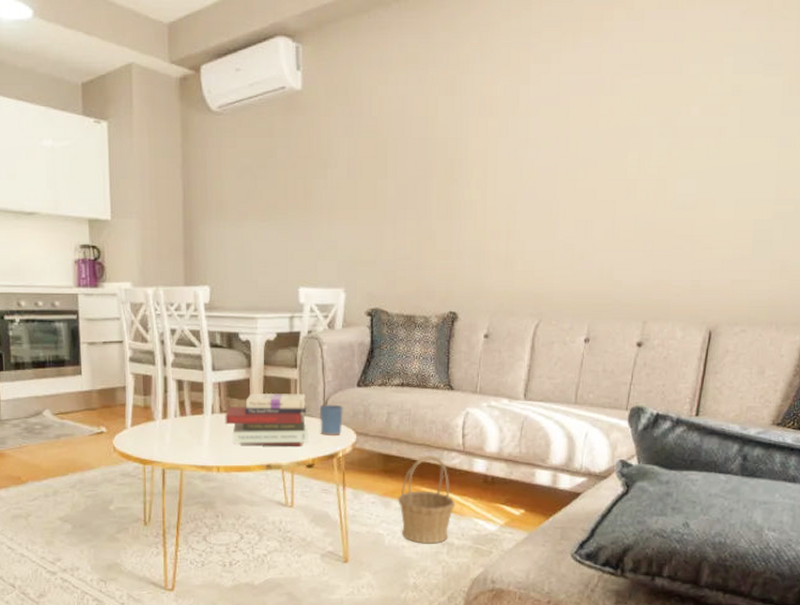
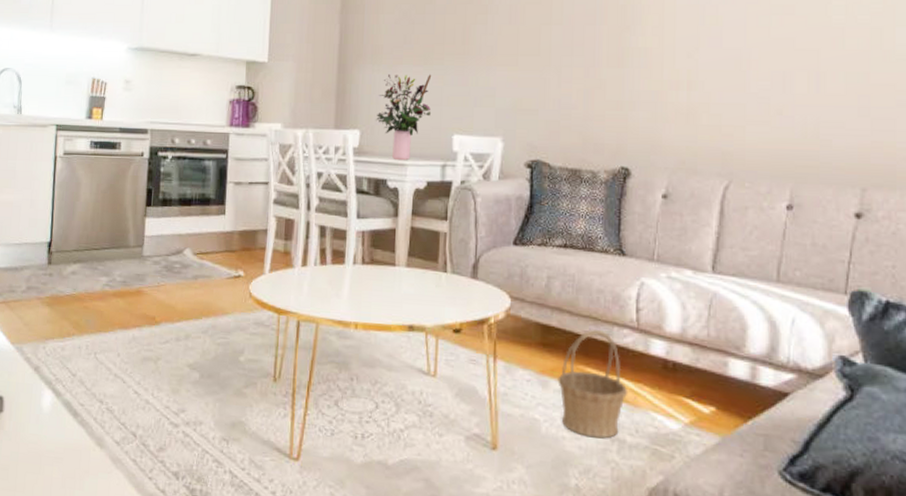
bouquet: none [225,229,278,314] -> present [376,73,432,161]
books: present [225,394,308,446] -> none [366,245,457,308]
mug: present [319,404,343,435] -> none [469,262,497,299]

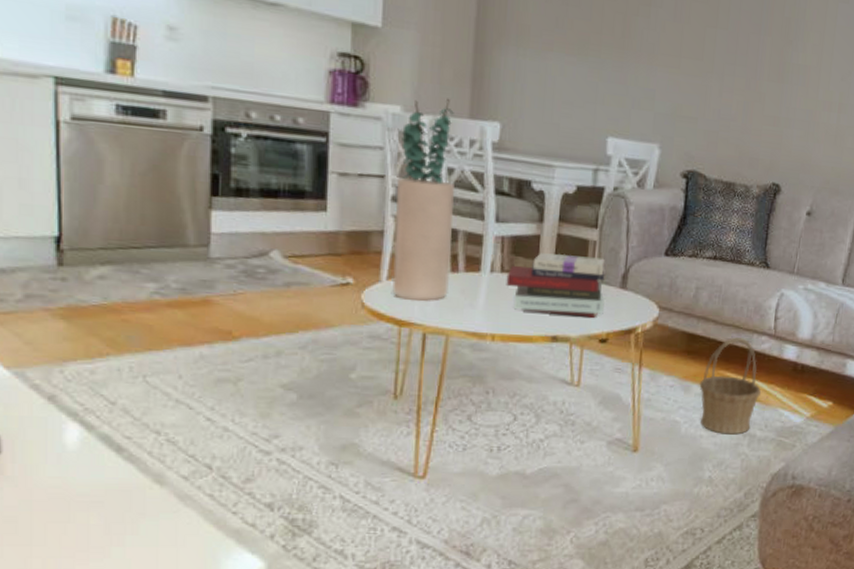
vase: none [273,113,323,292] -> present [392,98,454,302]
books: none [366,245,457,308] -> present [506,253,605,318]
bouquet: present [376,73,432,161] -> none [520,60,587,162]

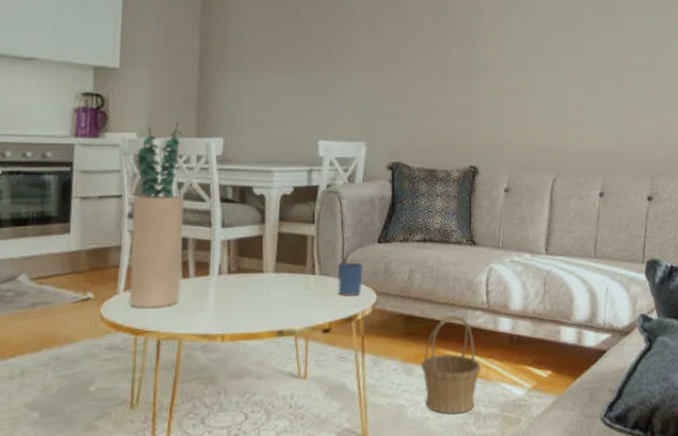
books: present [506,253,605,318] -> none [233,251,325,309]
mug: none [618,272,647,309] -> present [337,262,363,296]

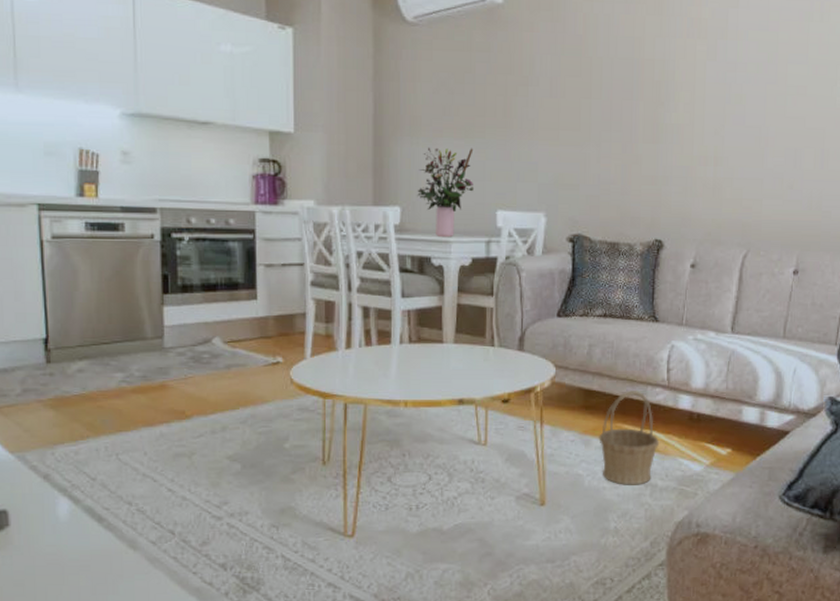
vase: present [129,121,184,310] -> none [314,189,365,375]
bouquet: none [240,81,297,167] -> present [417,147,475,238]
mug: present [337,262,363,296] -> none [516,335,542,369]

